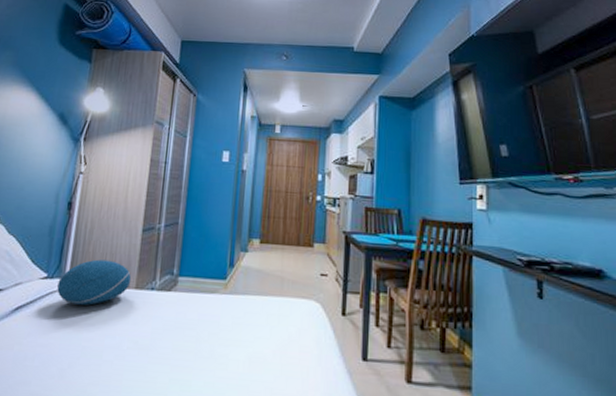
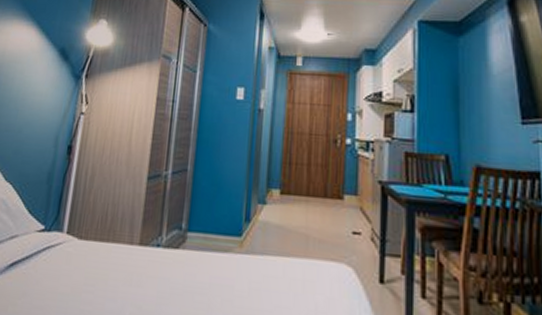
cushion: present [57,259,131,305] -> none [55,210,135,263]

